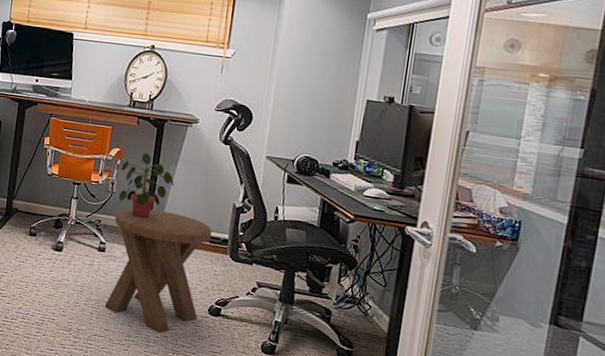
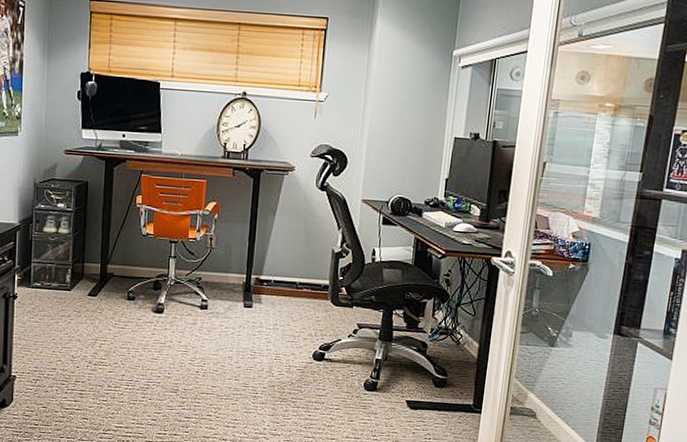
music stool: present [104,208,212,333] -> none [210,262,313,383]
potted plant: present [118,152,175,218] -> none [217,204,274,272]

